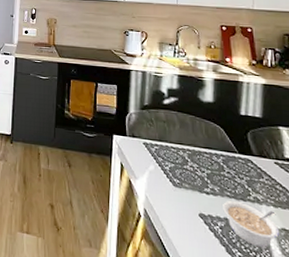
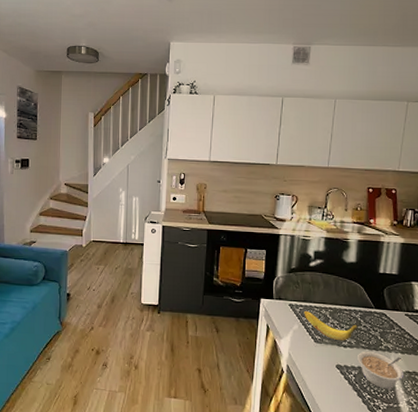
banana: none [159,151,220,187] -> present [303,311,357,341]

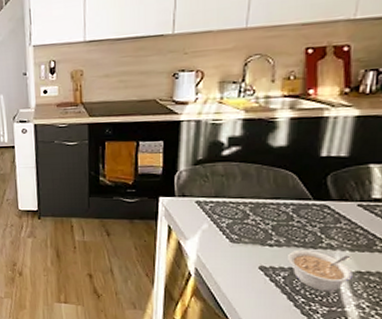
banana: present [303,311,357,341] -> none [215,208,288,240]

